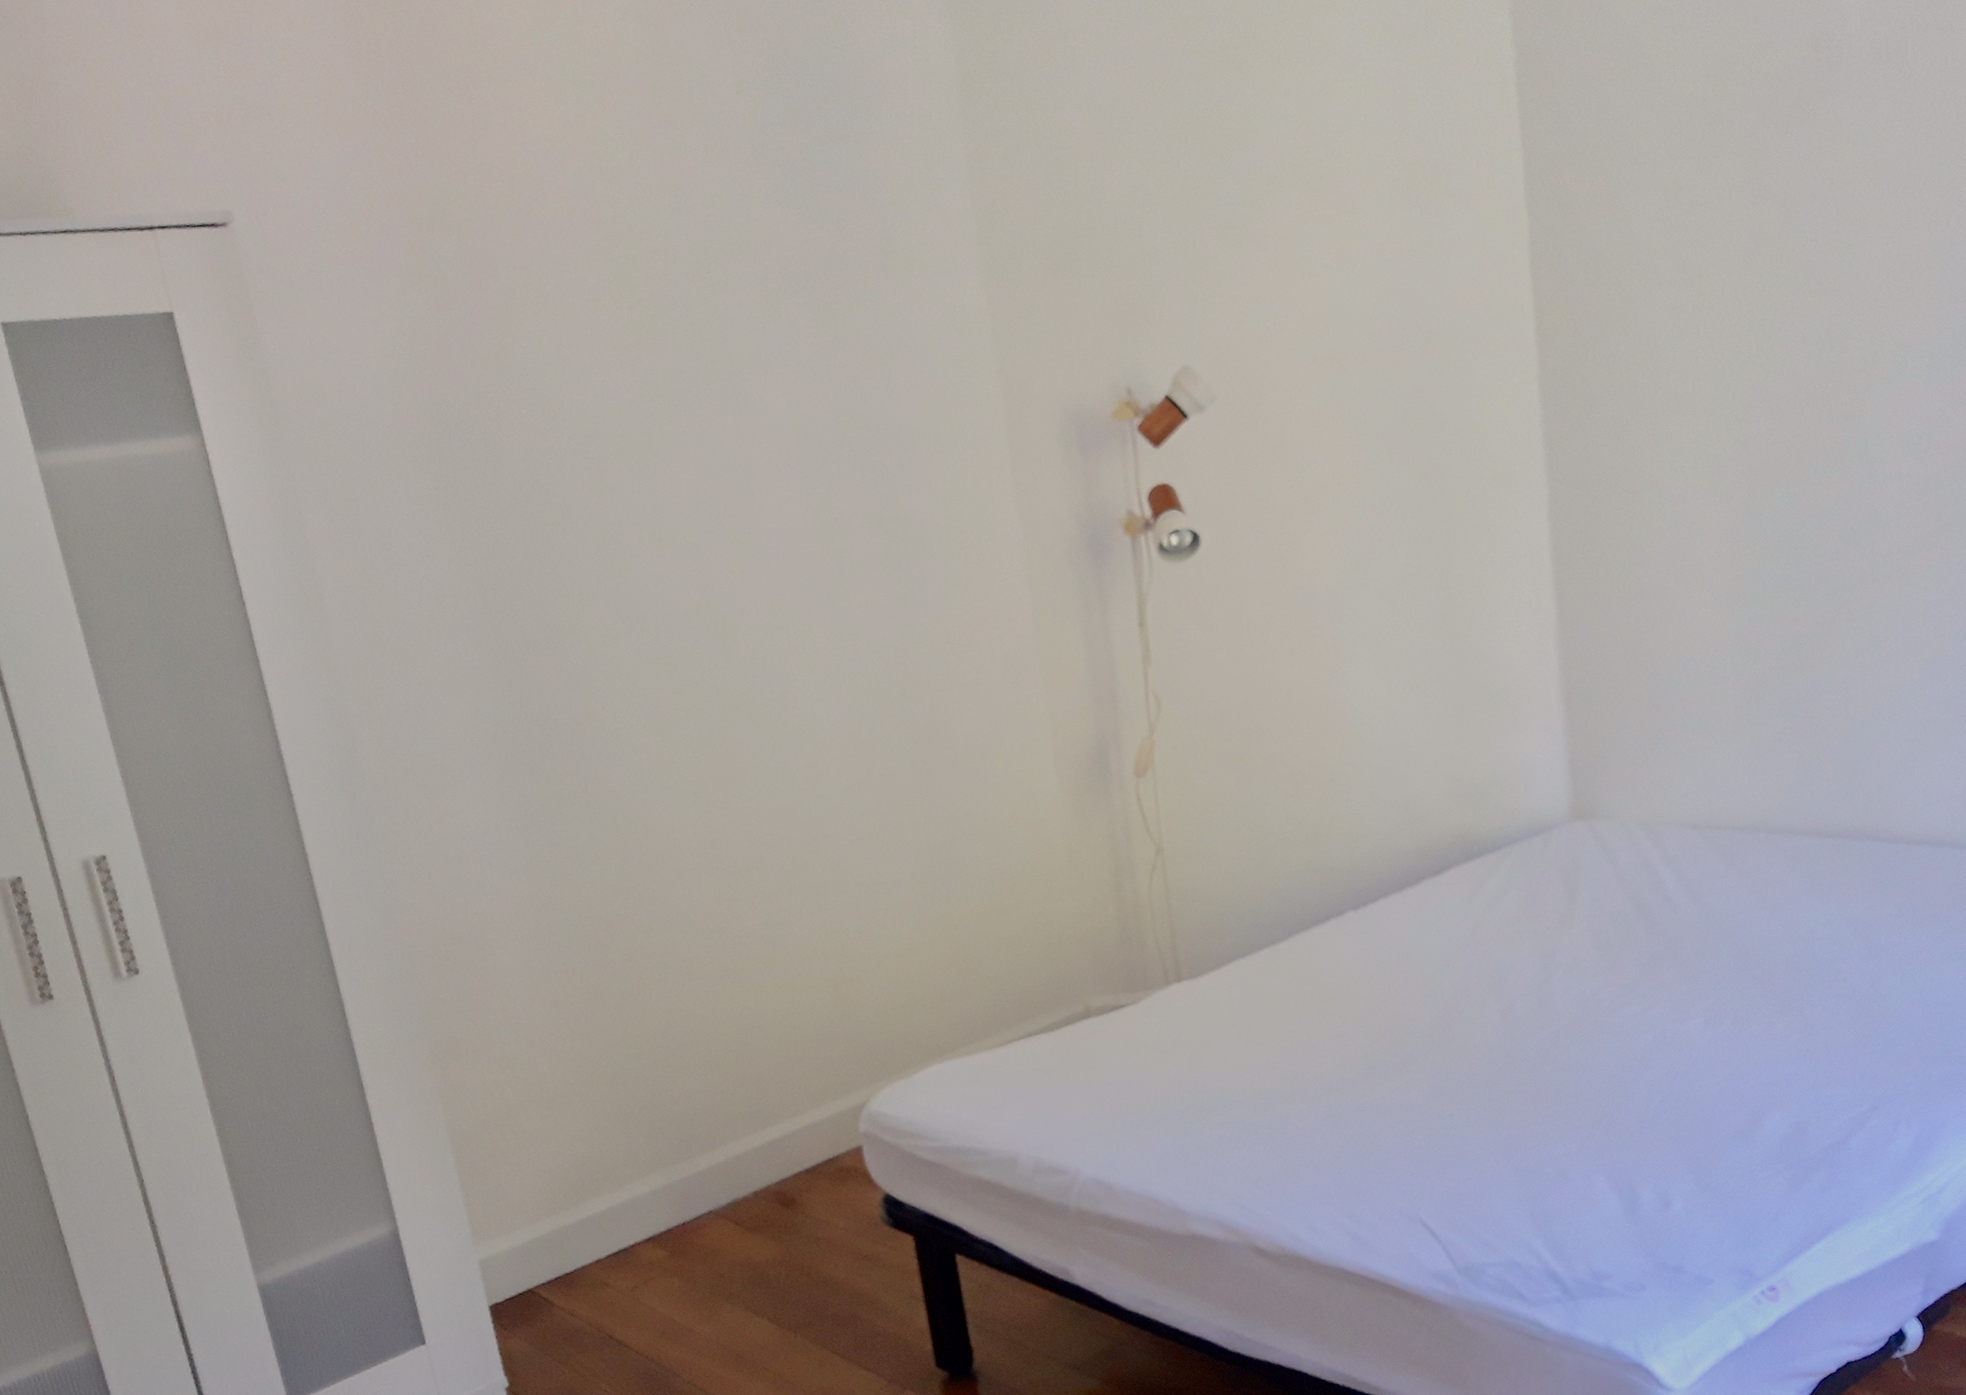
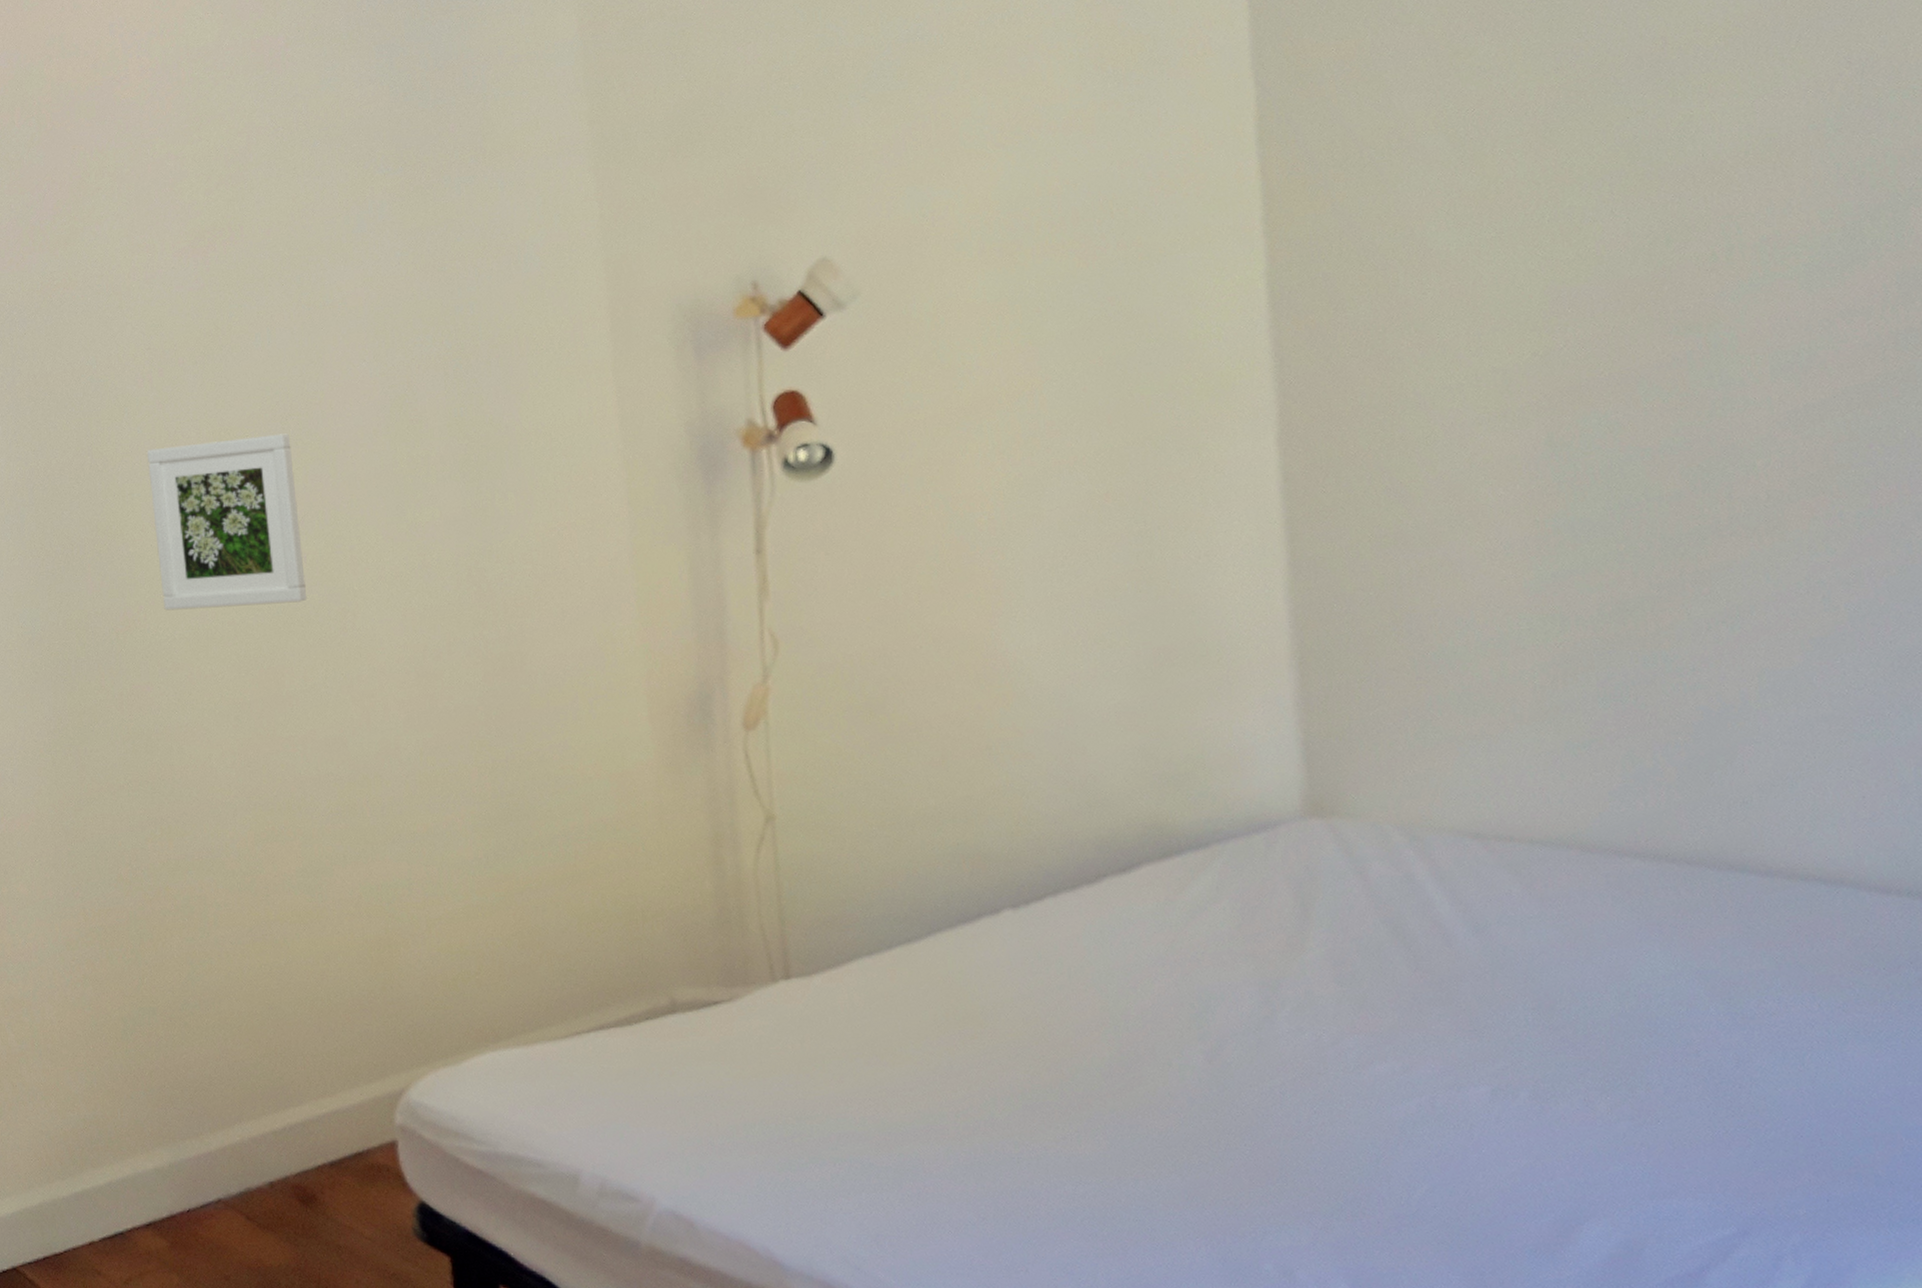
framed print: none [591,534,752,700] -> present [146,433,307,611]

